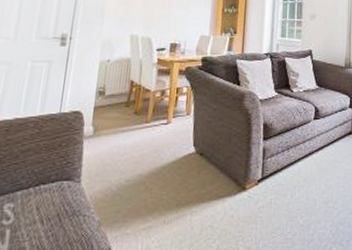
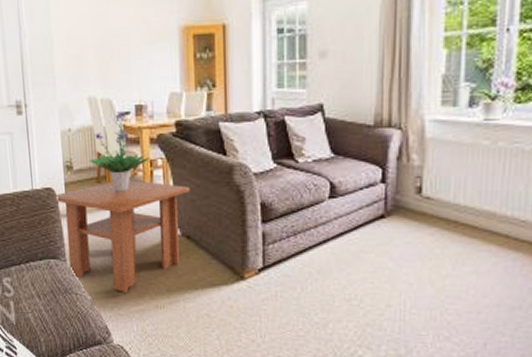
coffee table: none [81,104,208,210] -> present [55,180,190,292]
potted plant: none [122,46,177,114] -> present [89,110,150,191]

